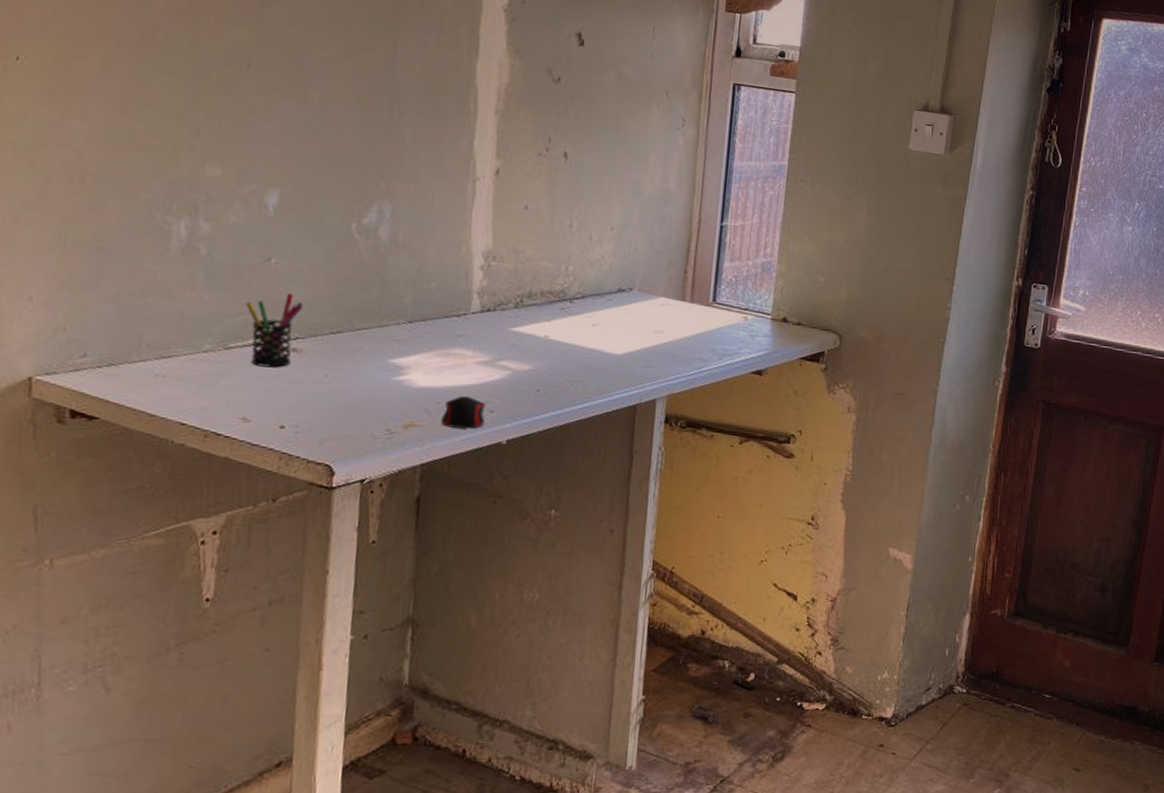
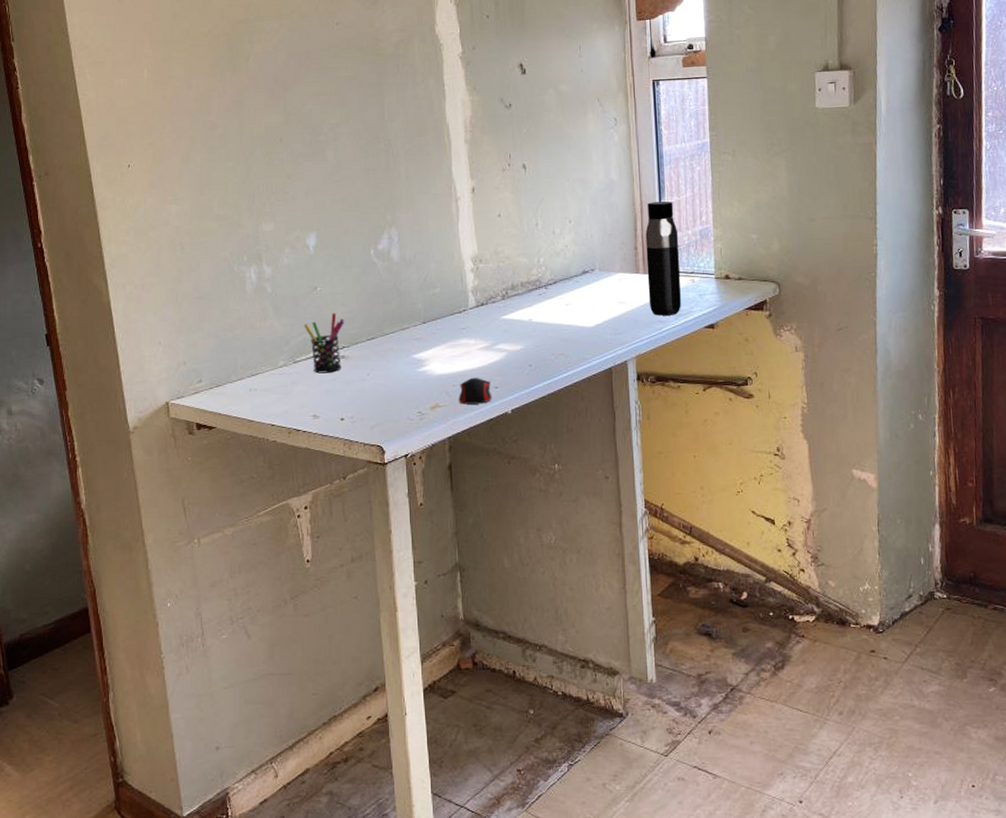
water bottle: none [691,222,737,354] -> present [645,201,682,316]

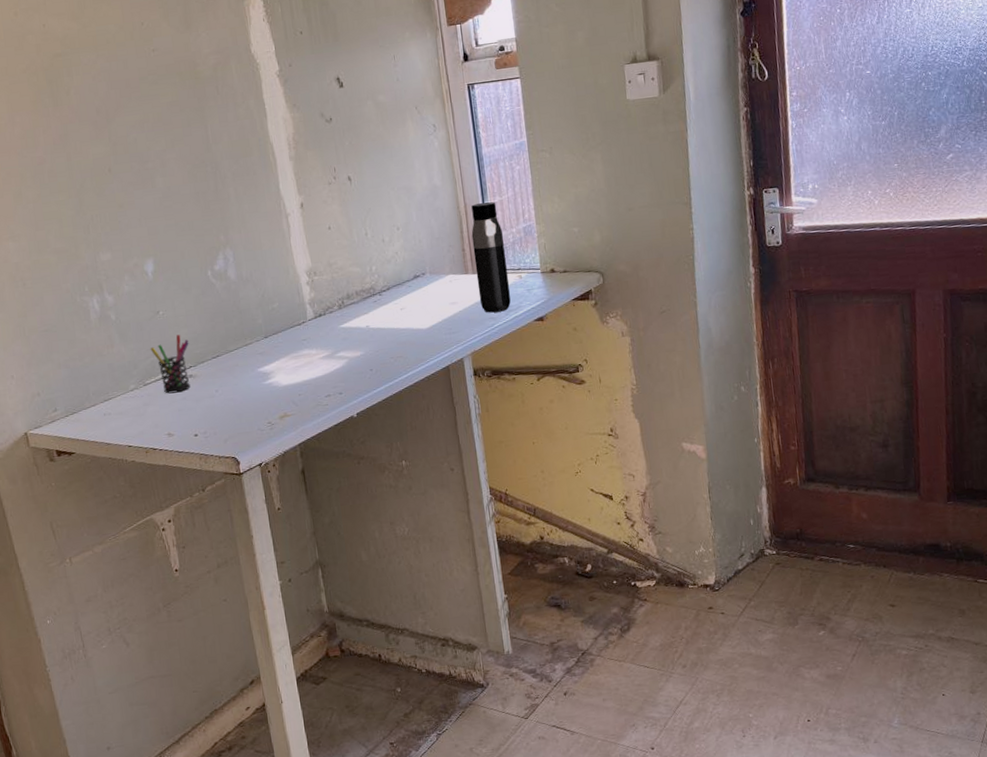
computer mouse: present [458,377,492,405] -> none [305,385,338,412]

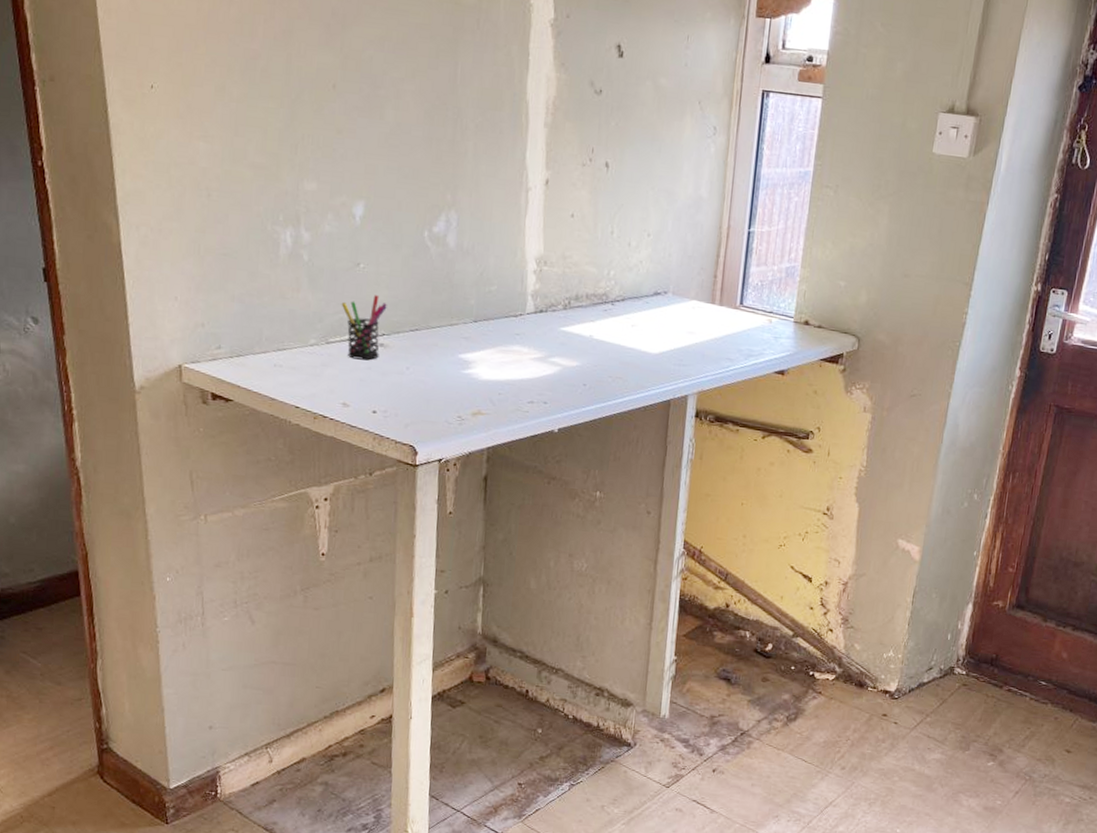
water bottle: present [471,202,511,313] -> none [720,228,763,355]

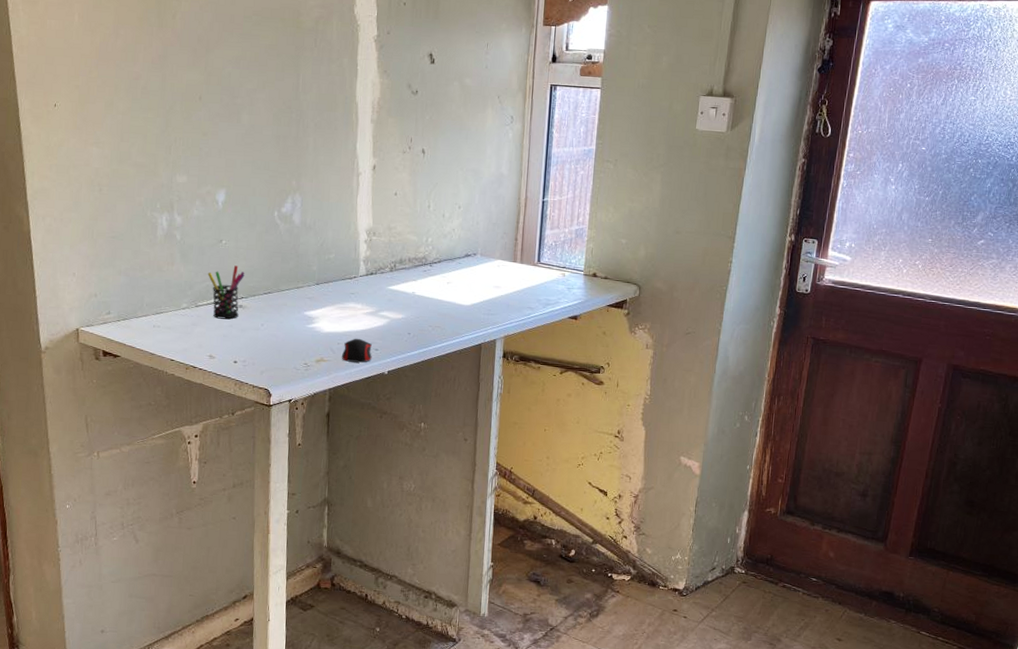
computer mouse: none [502,388,540,418] -> present [341,338,372,363]

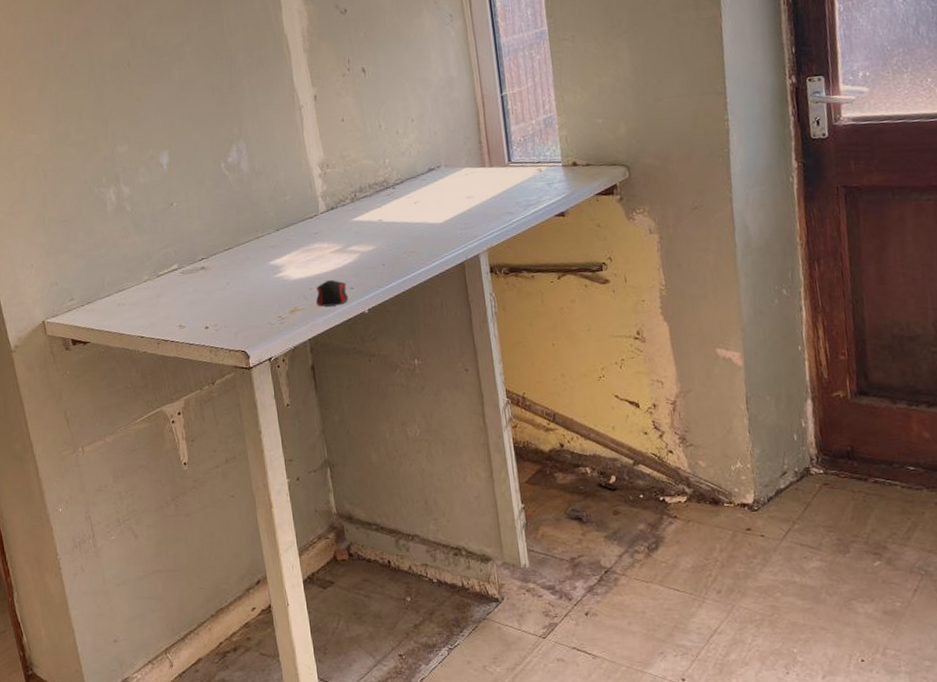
pen holder: present [207,265,245,320] -> none [163,226,202,286]

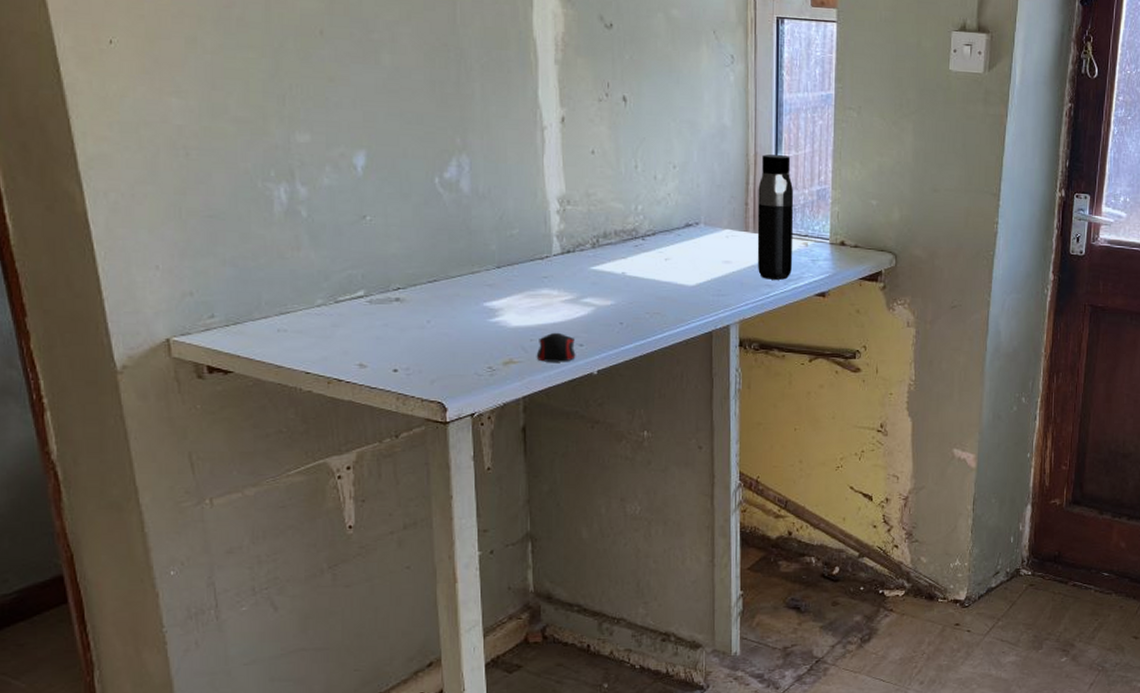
water bottle: none [488,92,530,208] -> present [757,154,794,280]

